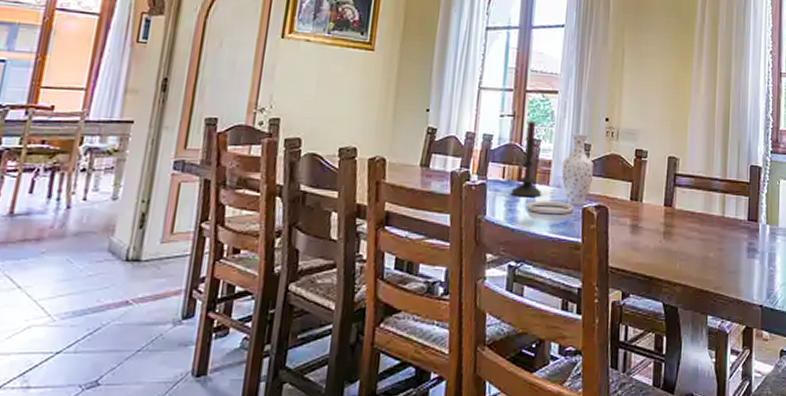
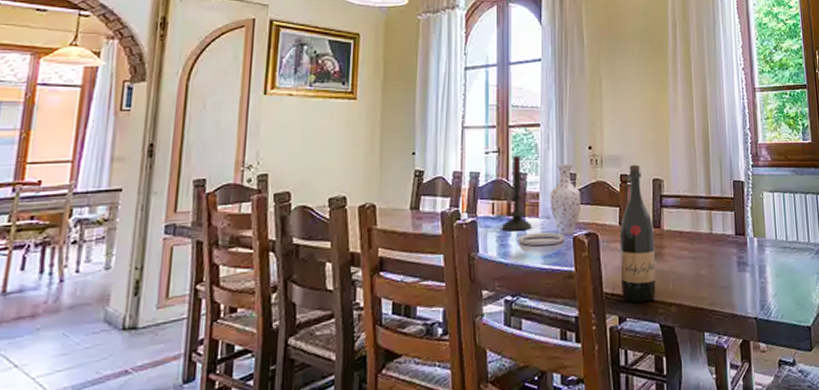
wine bottle: none [627,140,665,280] -> present [619,164,657,303]

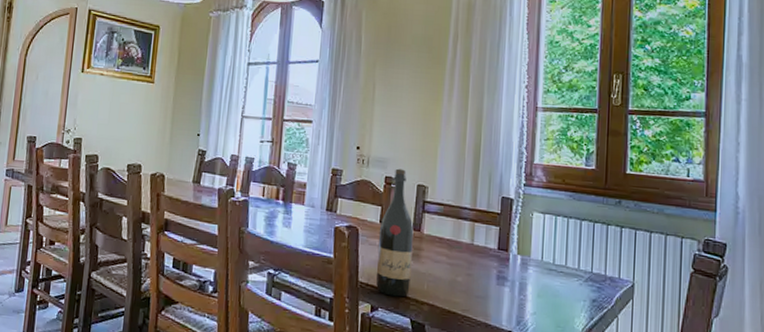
candle: present [501,154,531,231] -> none [269,145,297,215]
bowl: present [518,232,565,257] -> none [284,217,327,241]
vase: present [549,163,582,236] -> none [315,159,346,226]

